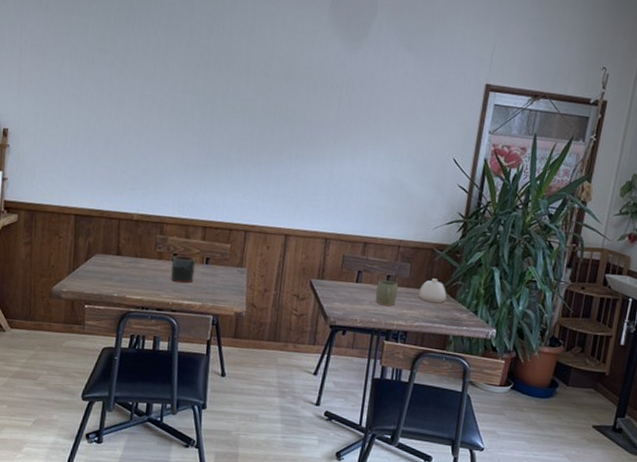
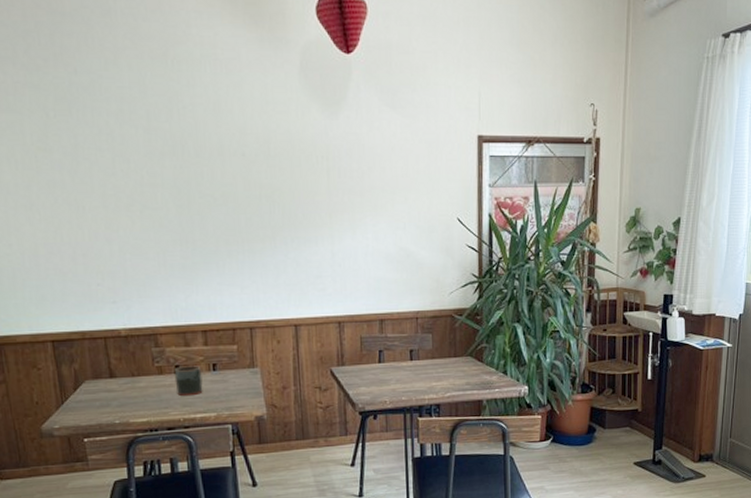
mug: present [375,280,399,307] -> none [401,355,424,382]
sugar bowl: present [418,278,447,304] -> none [444,345,474,371]

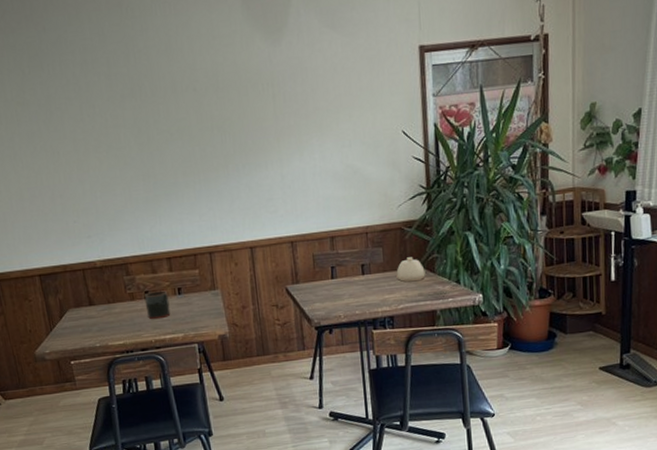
sugar bowl: none [444,345,474,371] -> present [396,257,426,283]

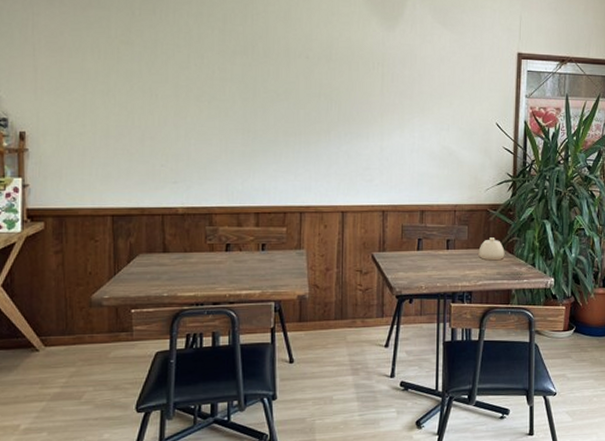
mug: present [144,290,171,320] -> none [224,245,251,274]

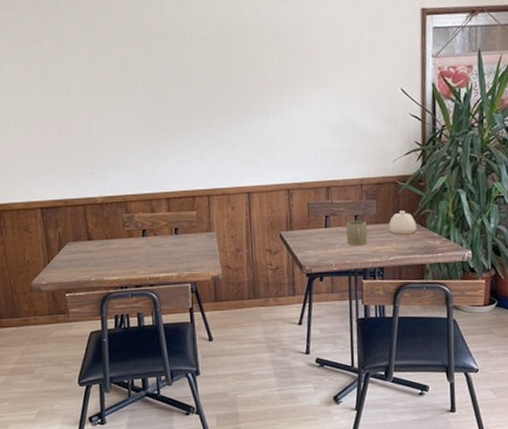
mug: none [437,245,459,270] -> present [346,220,368,246]

